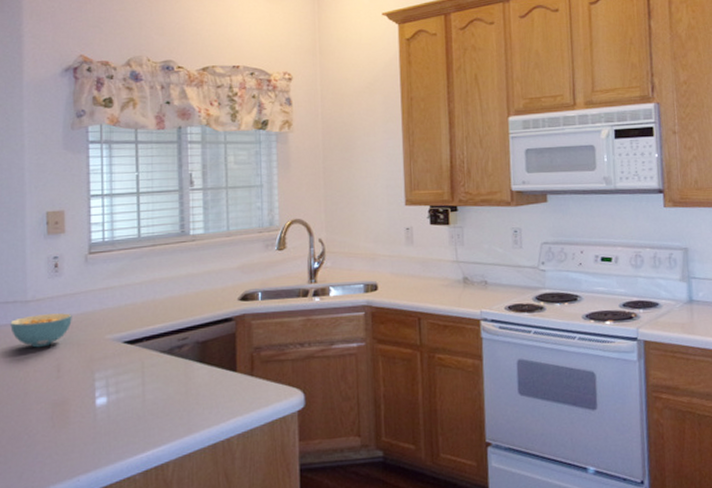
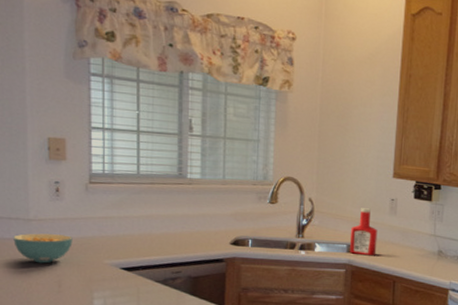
ketchup bottle: none [366,241,396,294] -> present [349,208,378,256]

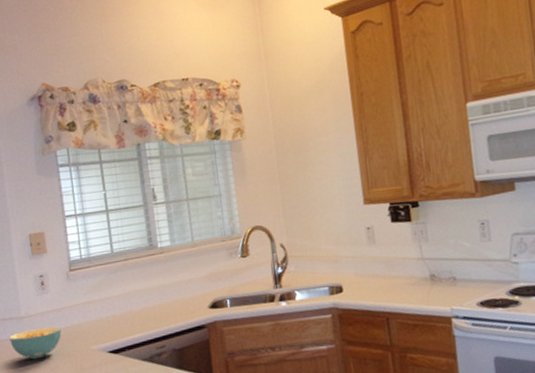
ketchup bottle: present [349,208,378,256] -> none [330,242,362,296]

